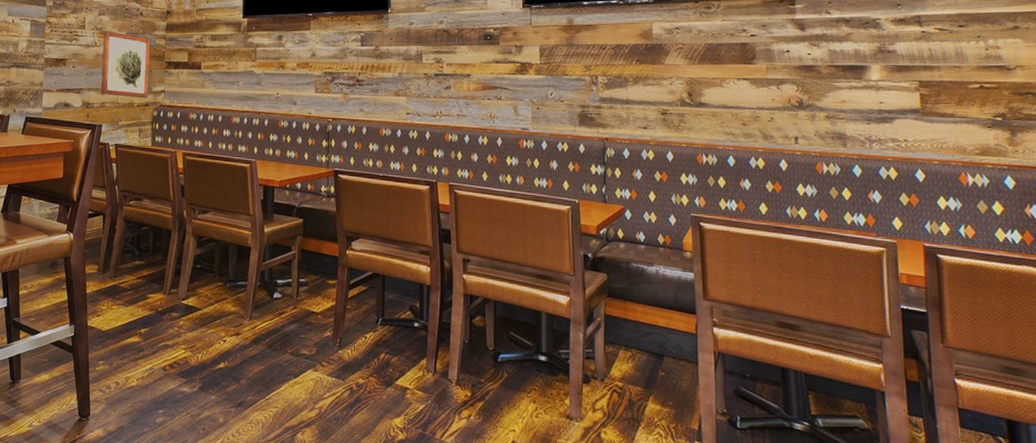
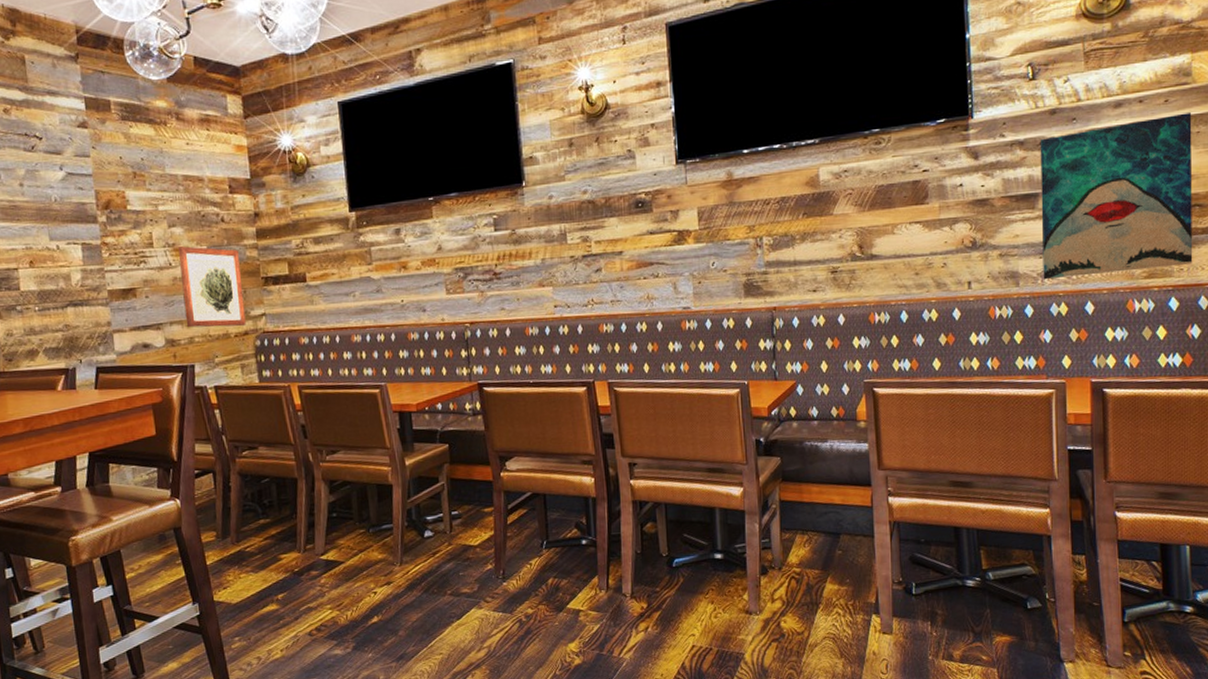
wall art: none [865,10,1028,148] -> present [1040,113,1193,280]

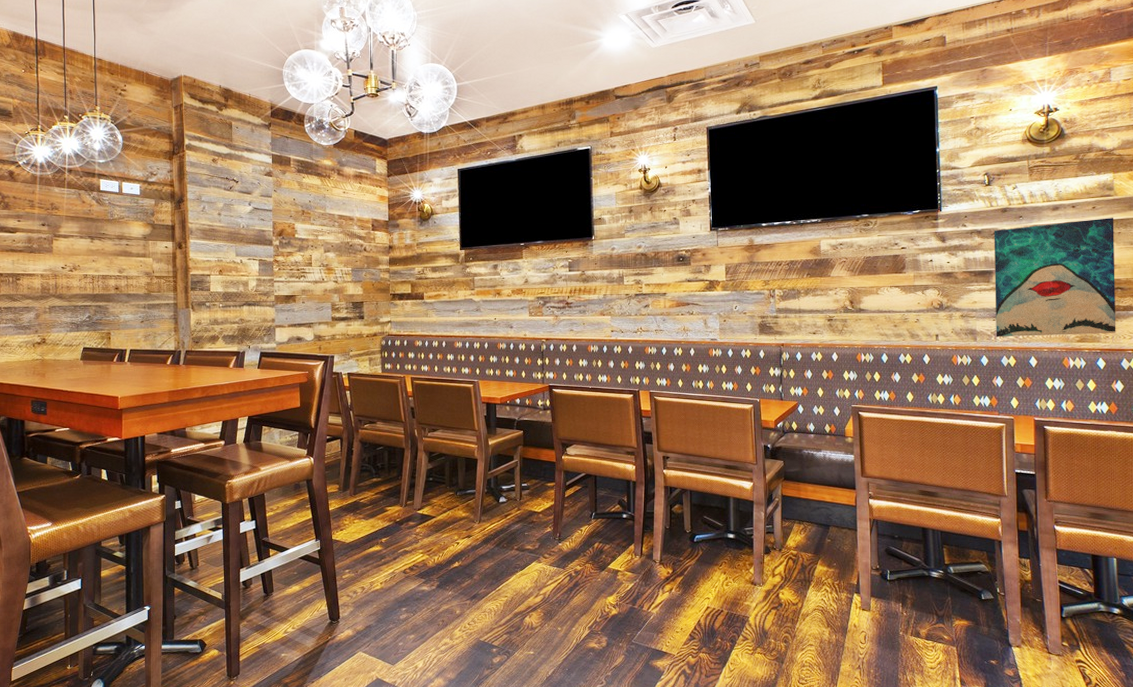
wall art: present [177,246,246,328] -> none [329,267,376,330]

